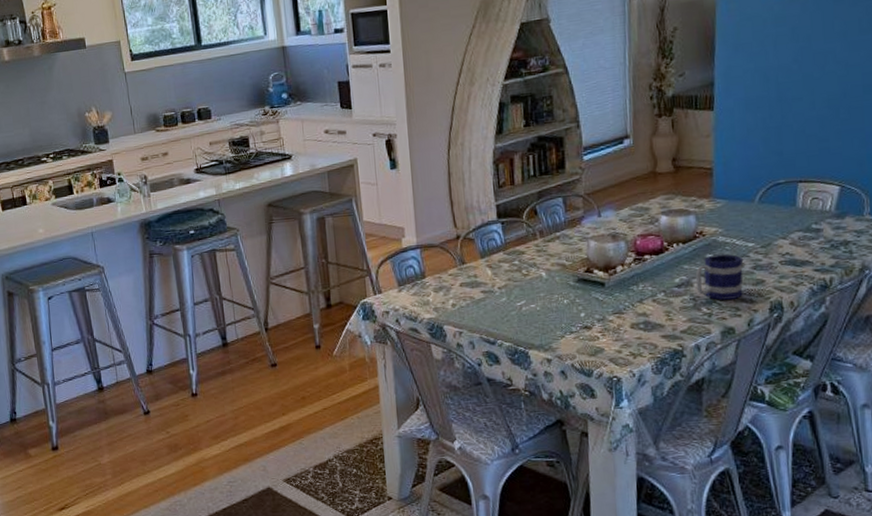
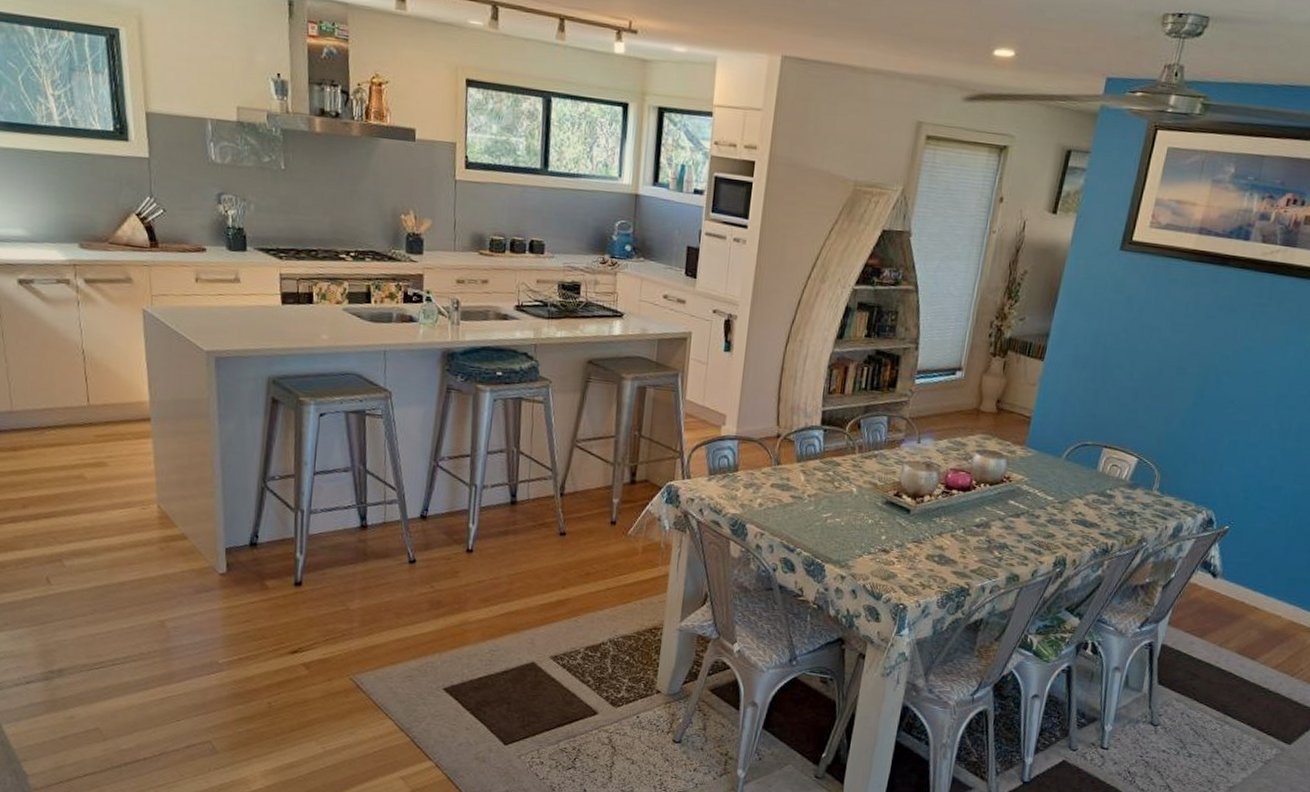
mug: present [695,254,744,300] -> none [993,501,1041,548]

